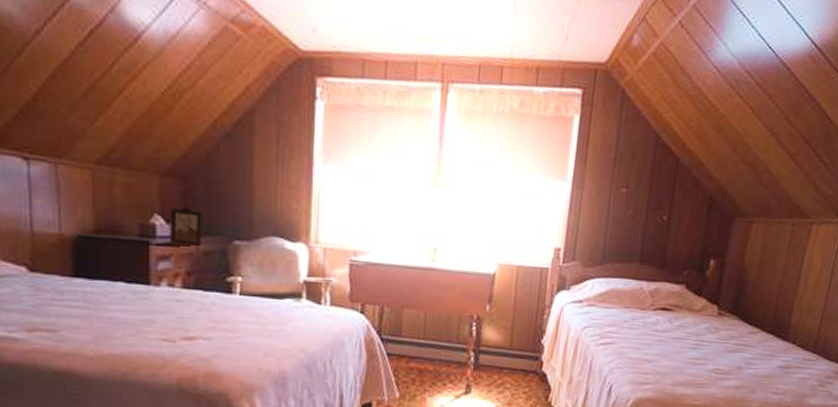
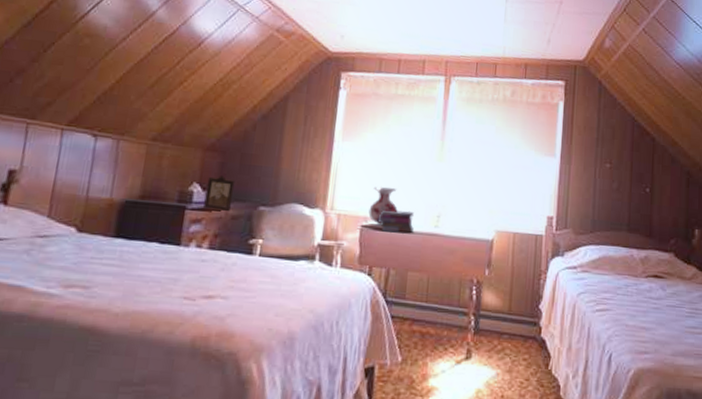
vase: none [358,217,391,260] -> present [368,187,398,226]
books: none [368,242,409,268] -> present [377,209,414,234]

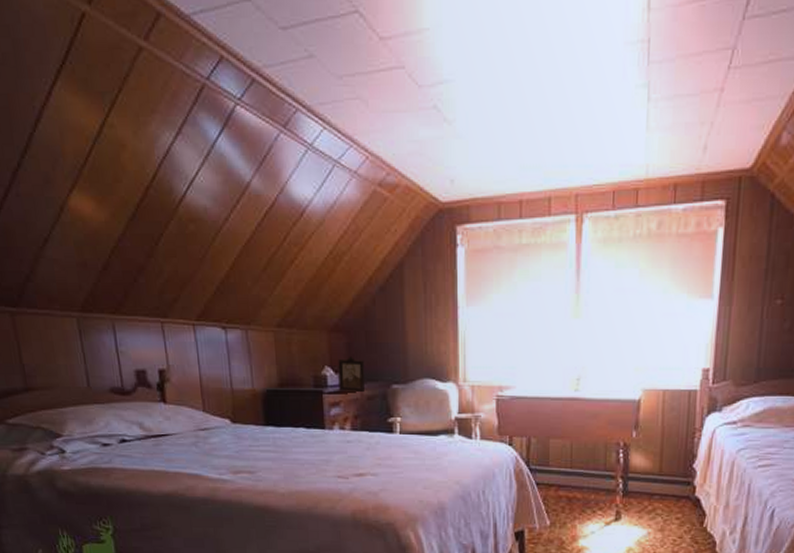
vase: present [368,187,398,226] -> none [503,353,534,394]
books: present [377,209,414,234] -> none [513,375,552,400]

